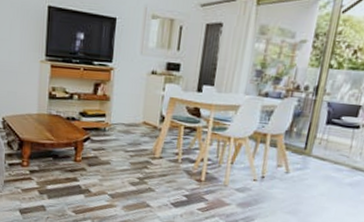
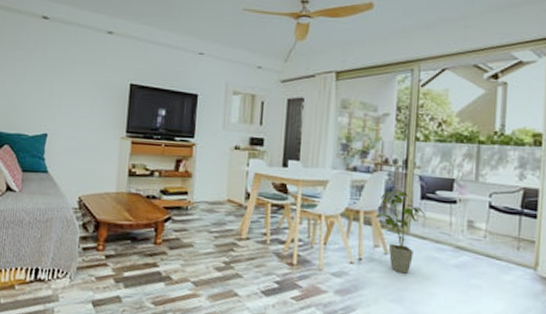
house plant: none [281,116,328,190] -> present [375,191,425,274]

